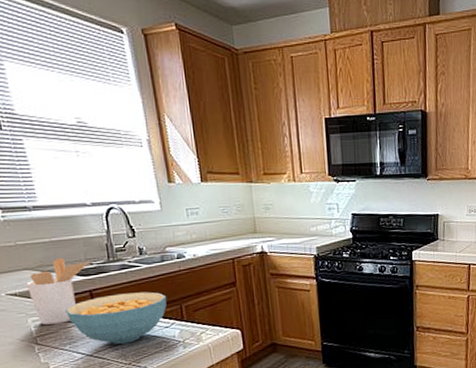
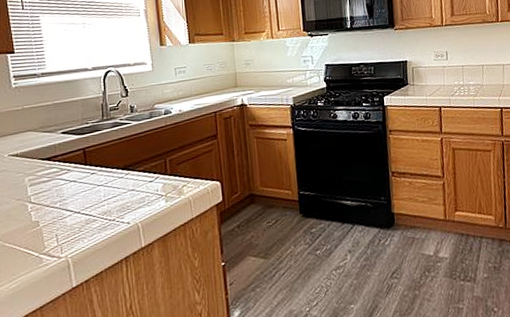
utensil holder: present [26,257,90,325] -> none [27,118,85,184]
cereal bowl: present [64,292,167,344] -> none [59,147,153,201]

